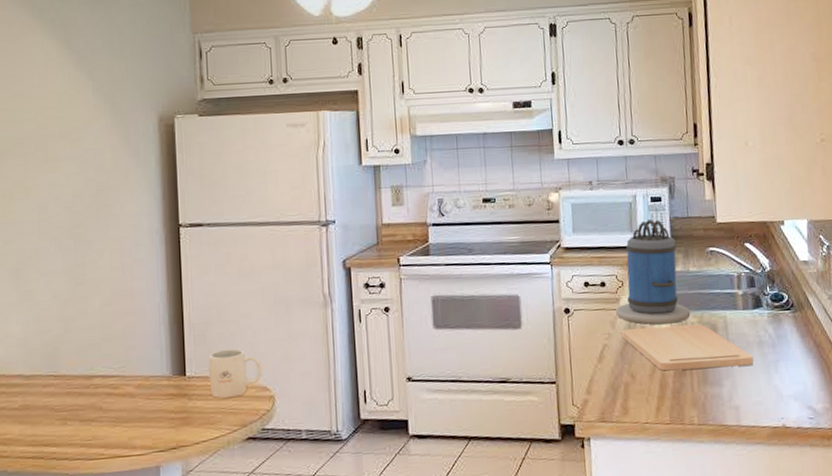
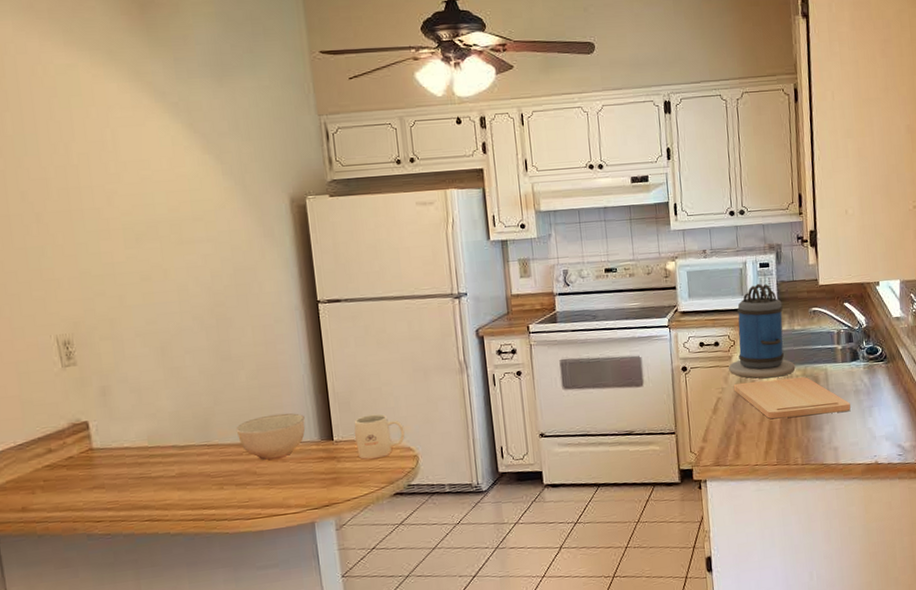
bowl: none [85,344,157,395] -> present [236,413,306,460]

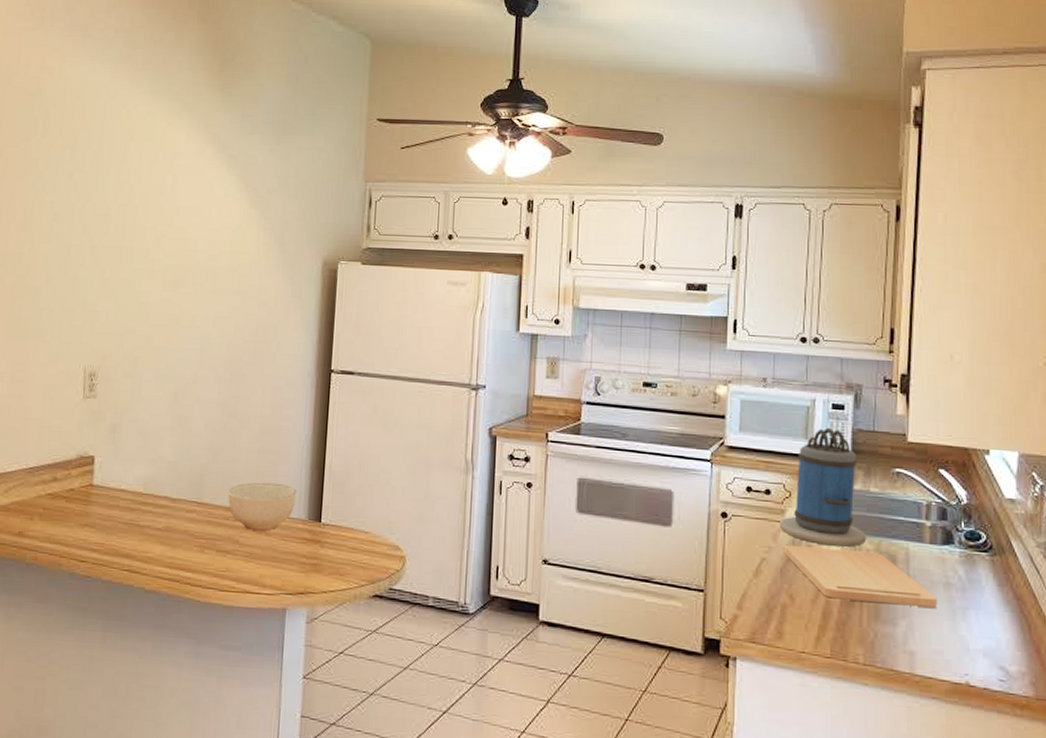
mug: present [354,414,405,460] -> none [343,501,396,553]

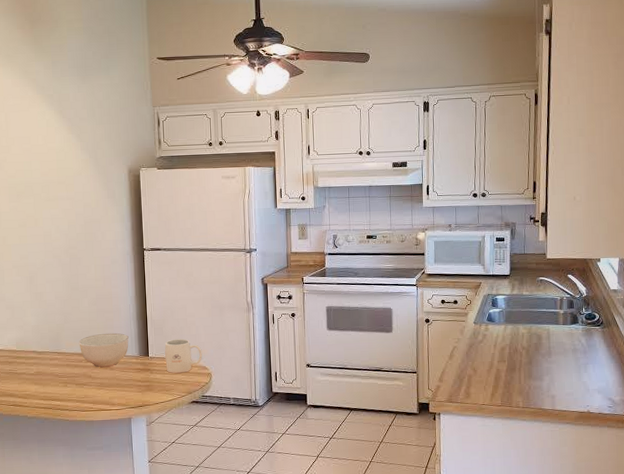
mug: none [343,501,396,553] -> present [165,339,202,374]
canister: present [779,427,867,547] -> none [464,254,522,333]
cutting board: present [783,544,937,608] -> none [468,334,568,368]

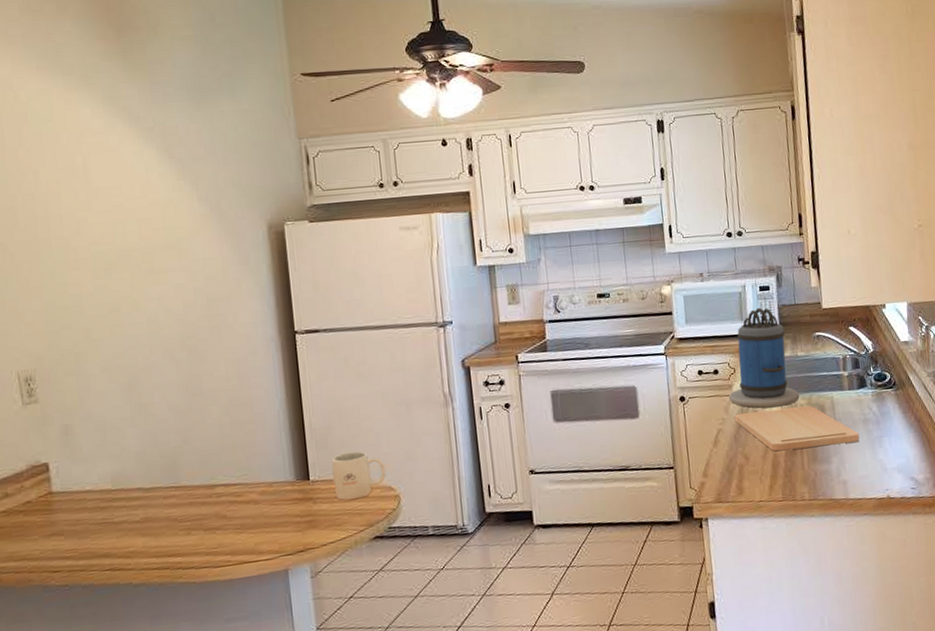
bowl: present [78,333,129,367] -> none [205,451,280,502]
canister: none [464,254,522,333] -> present [728,307,800,408]
cutting board: none [468,334,568,368] -> present [734,405,860,452]

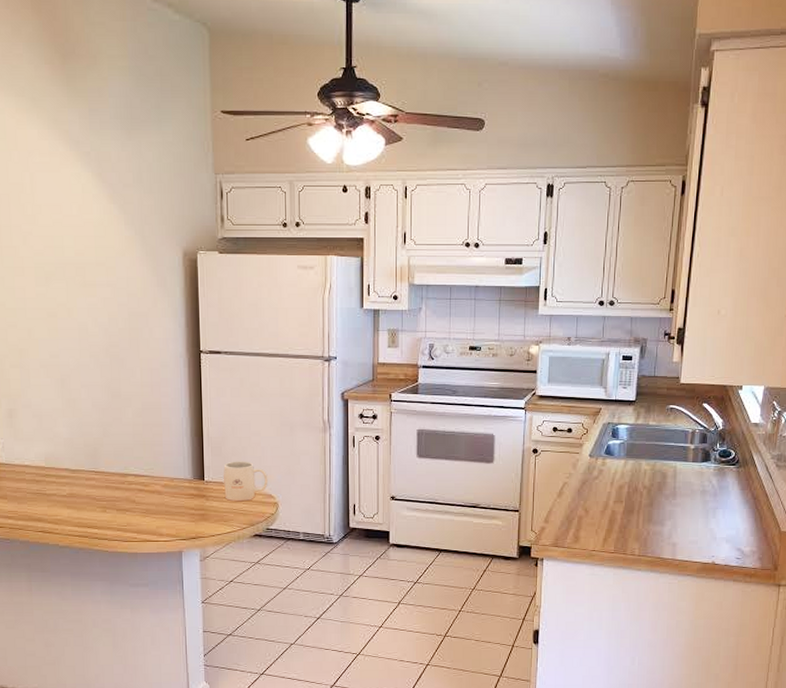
canister: present [728,307,800,408] -> none [578,375,645,469]
cutting board: present [734,405,860,452] -> none [581,470,695,510]

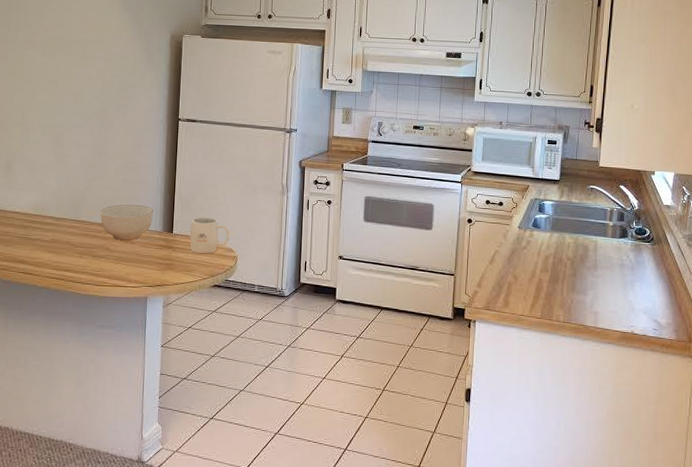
bowl: none [120,450,181,491] -> present [100,204,153,240]

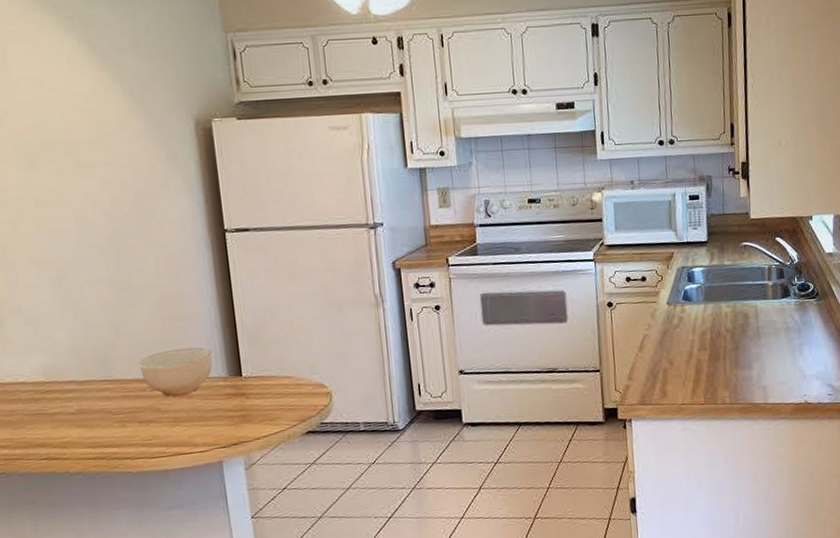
mug: present [190,217,230,254] -> none [264,349,318,397]

